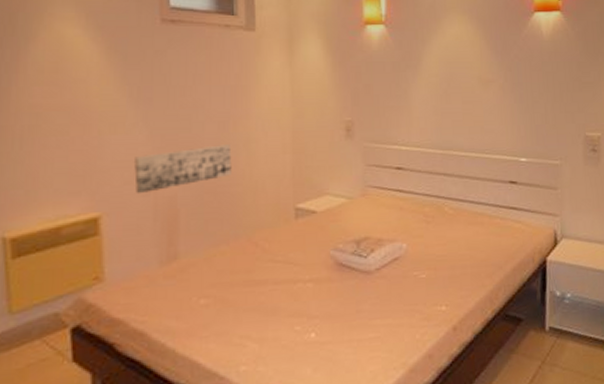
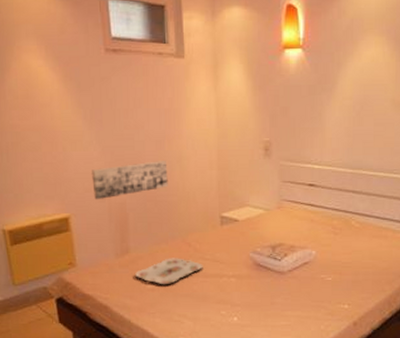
serving tray: none [185,261,273,298] -> present [135,258,203,285]

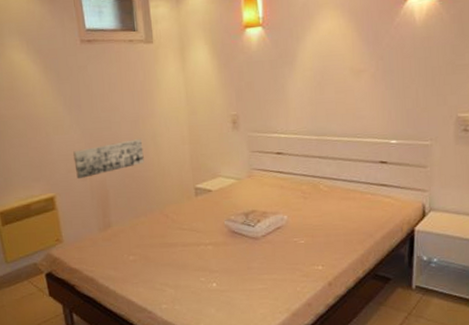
serving tray: present [135,258,203,285] -> none [118,229,181,256]

